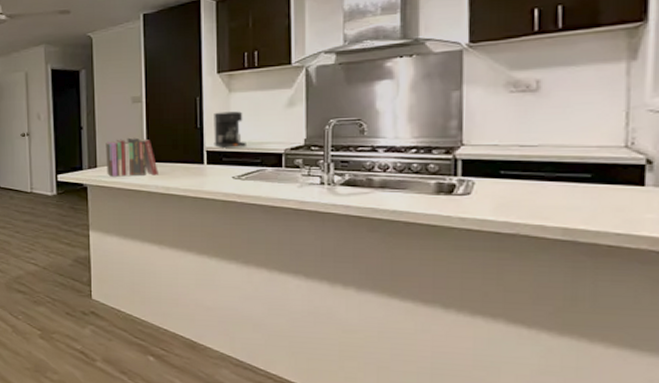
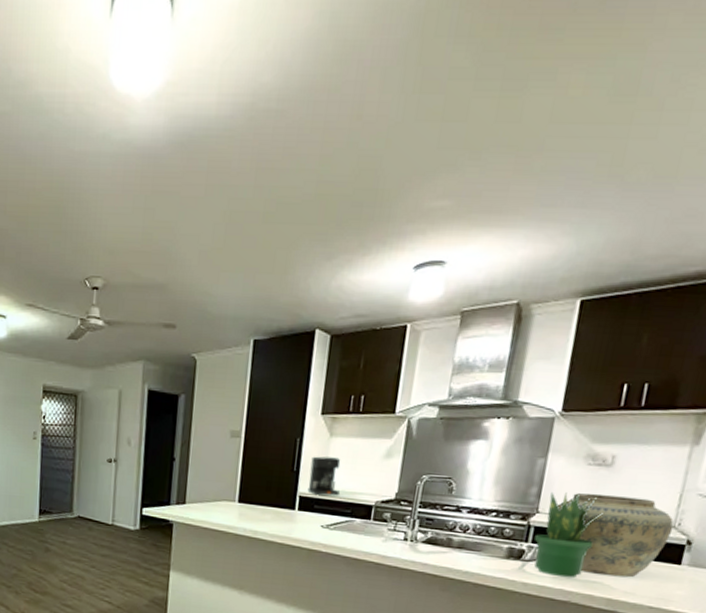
books: present [105,137,158,177] -> none [195,474,249,518]
planter: none [463,122,538,209] -> present [534,492,603,579]
vase: none [484,120,626,204] -> present [558,493,674,578]

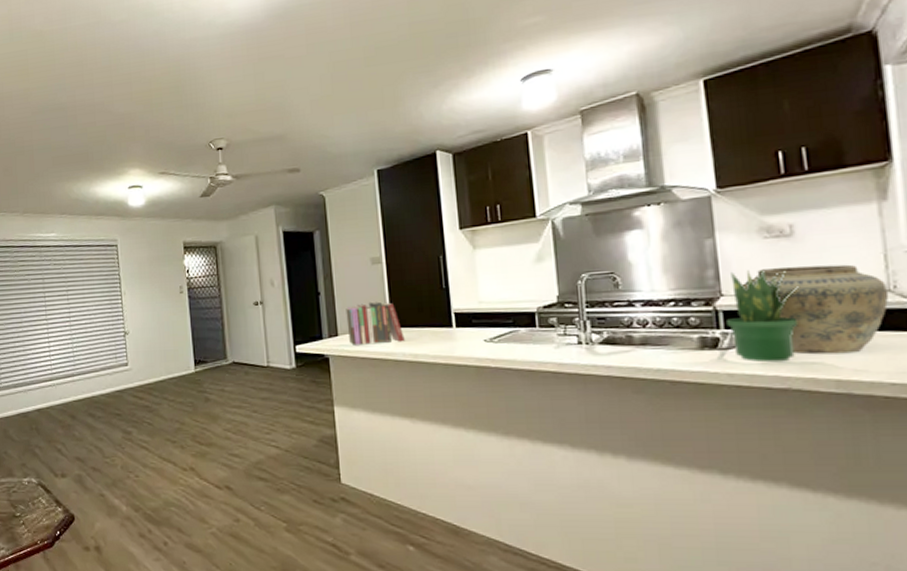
books: none [195,474,249,518] -> present [346,301,405,345]
coffee maker: present [307,456,341,496] -> none [459,269,496,310]

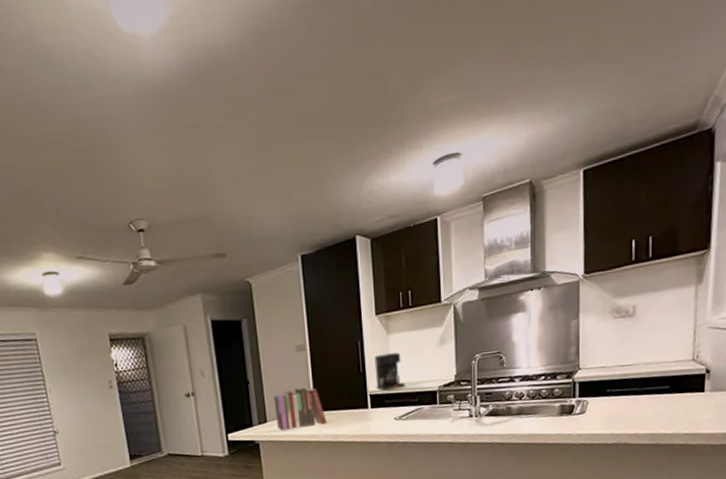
coffee maker: none [459,269,496,310] -> present [374,352,405,391]
planter: present [726,269,799,363] -> none [580,345,634,424]
vase: present [743,264,890,355] -> none [595,339,693,415]

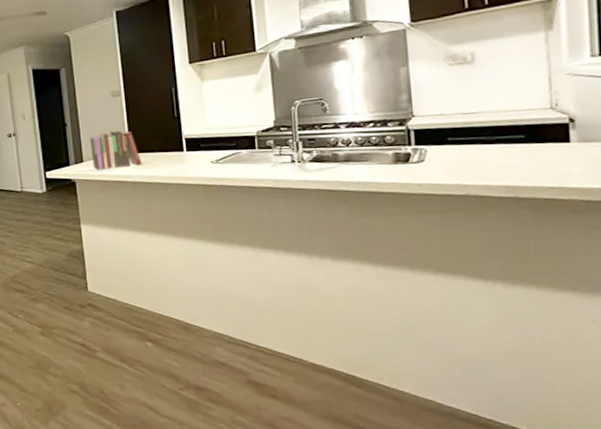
coffee maker: present [374,352,405,391] -> none [189,98,221,135]

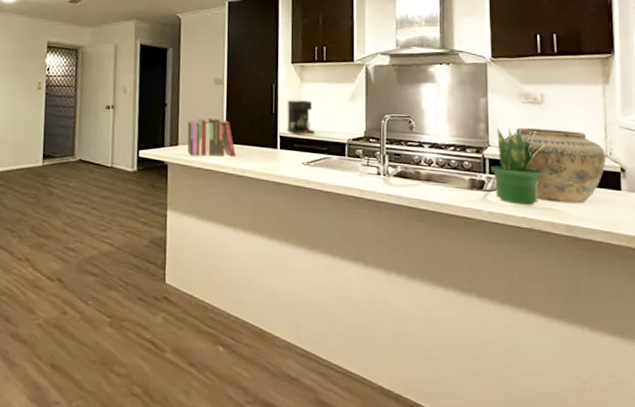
coffee maker: none [189,98,221,135] -> present [286,99,315,135]
planter: none [416,92,477,173] -> present [490,127,544,206]
vase: none [431,86,552,166] -> present [505,127,606,204]

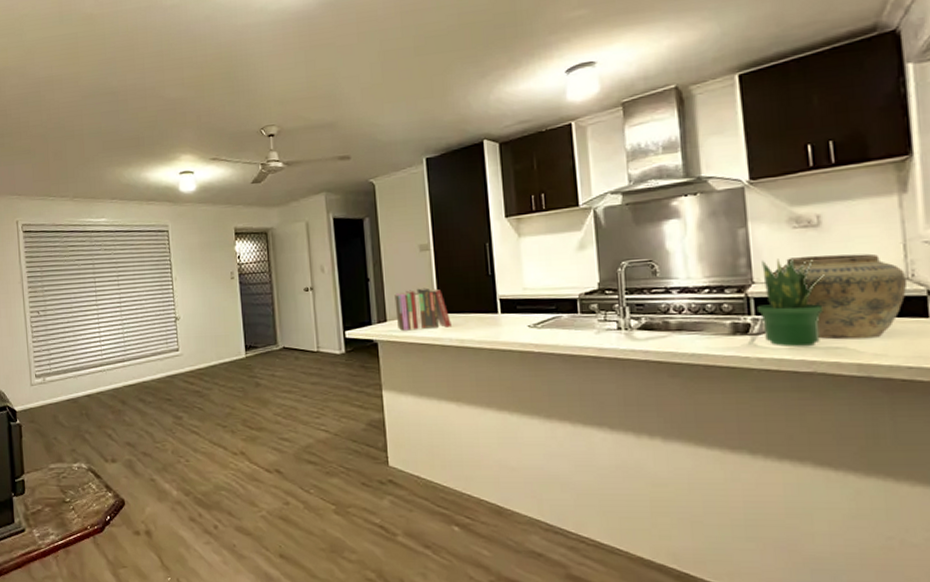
coffee maker: present [286,99,315,135] -> none [504,256,540,296]

